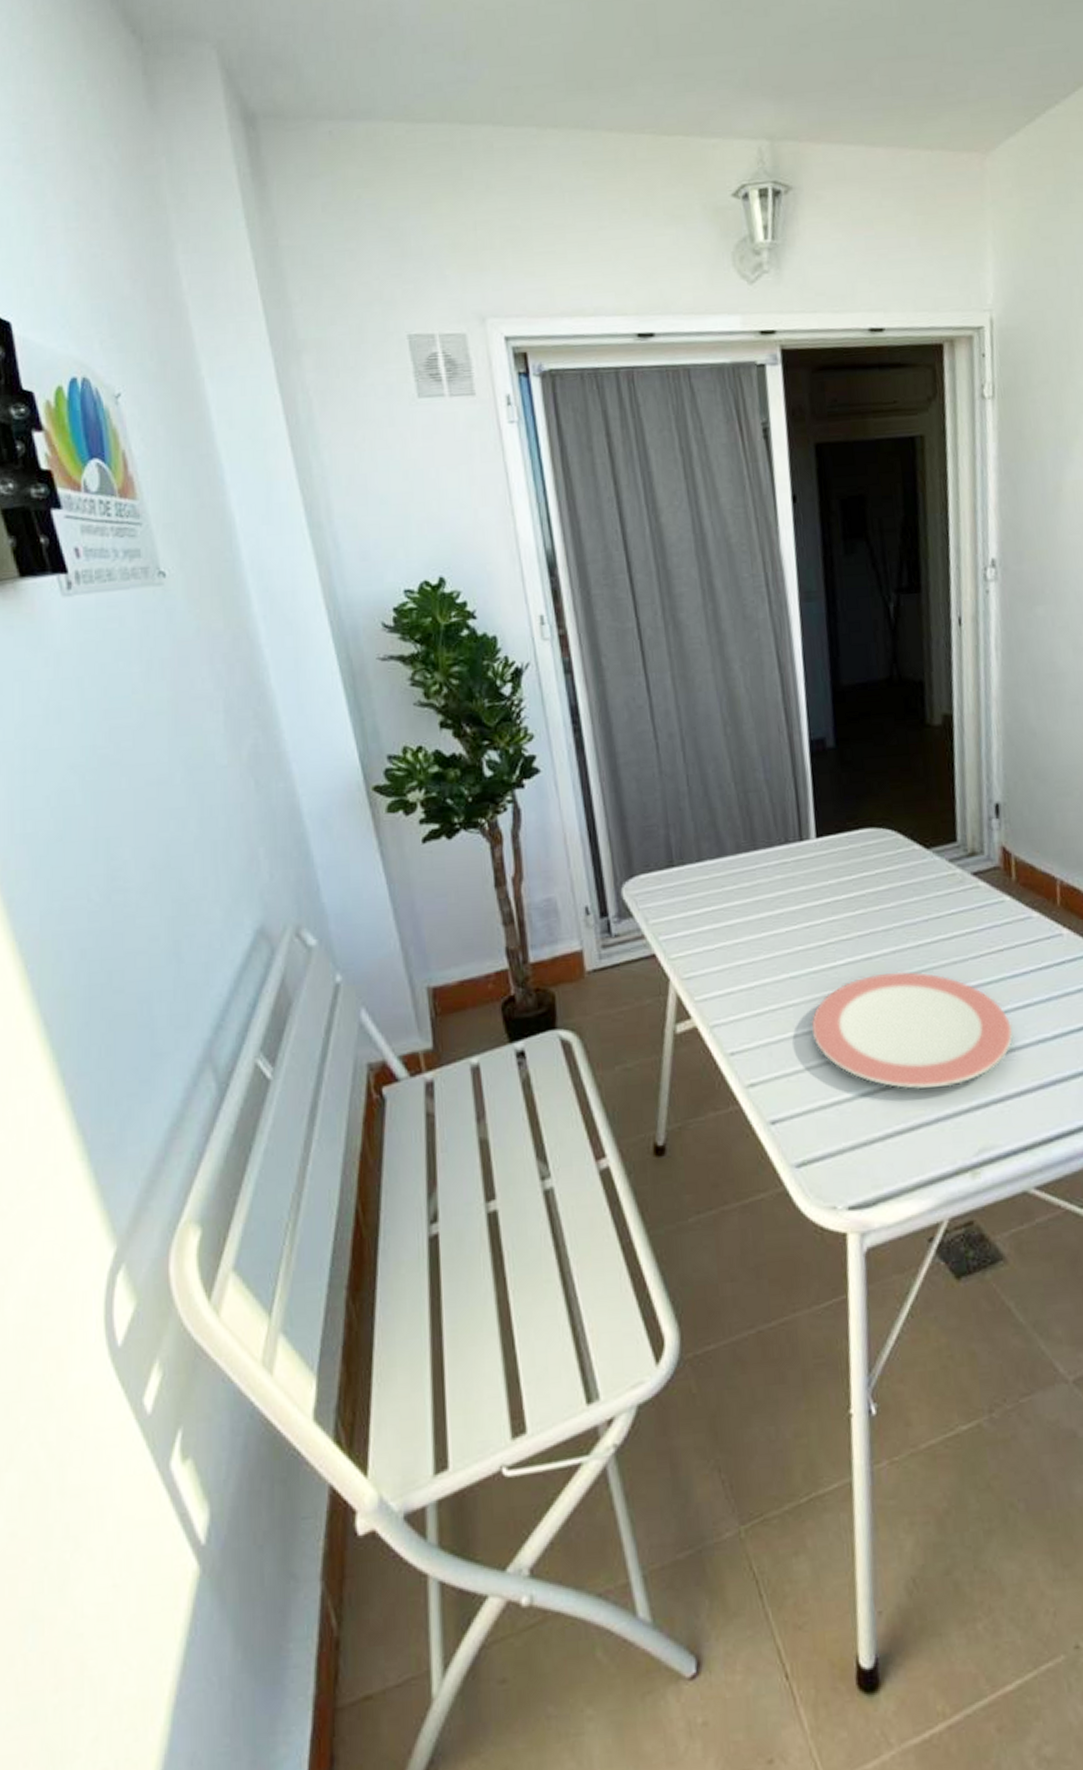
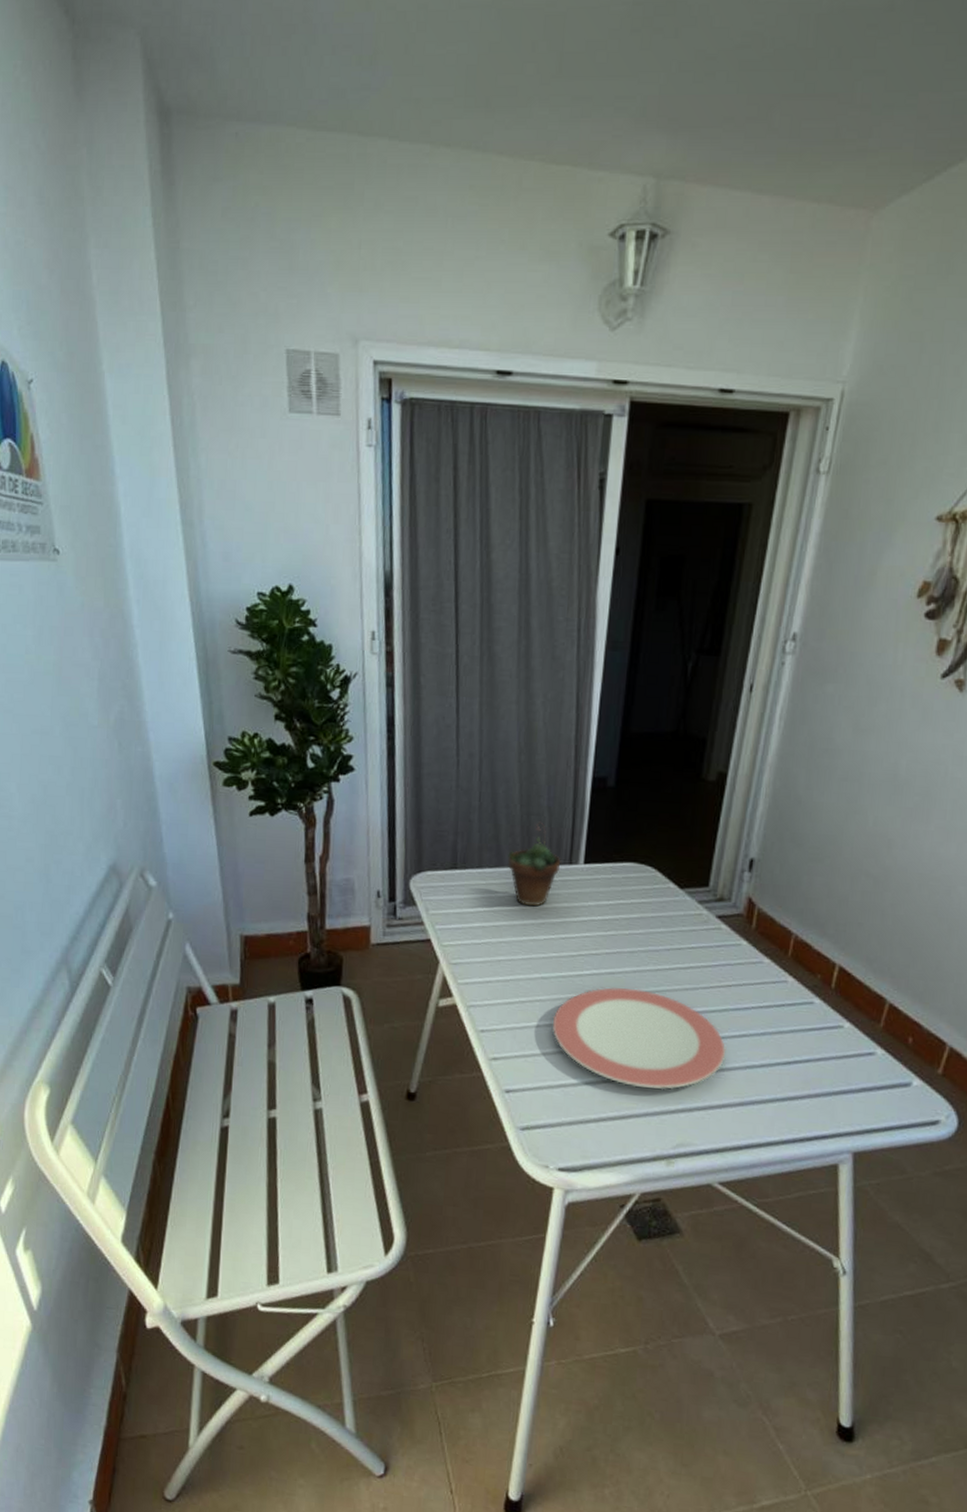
succulent plant: none [729,798,790,897] -> present [507,821,561,907]

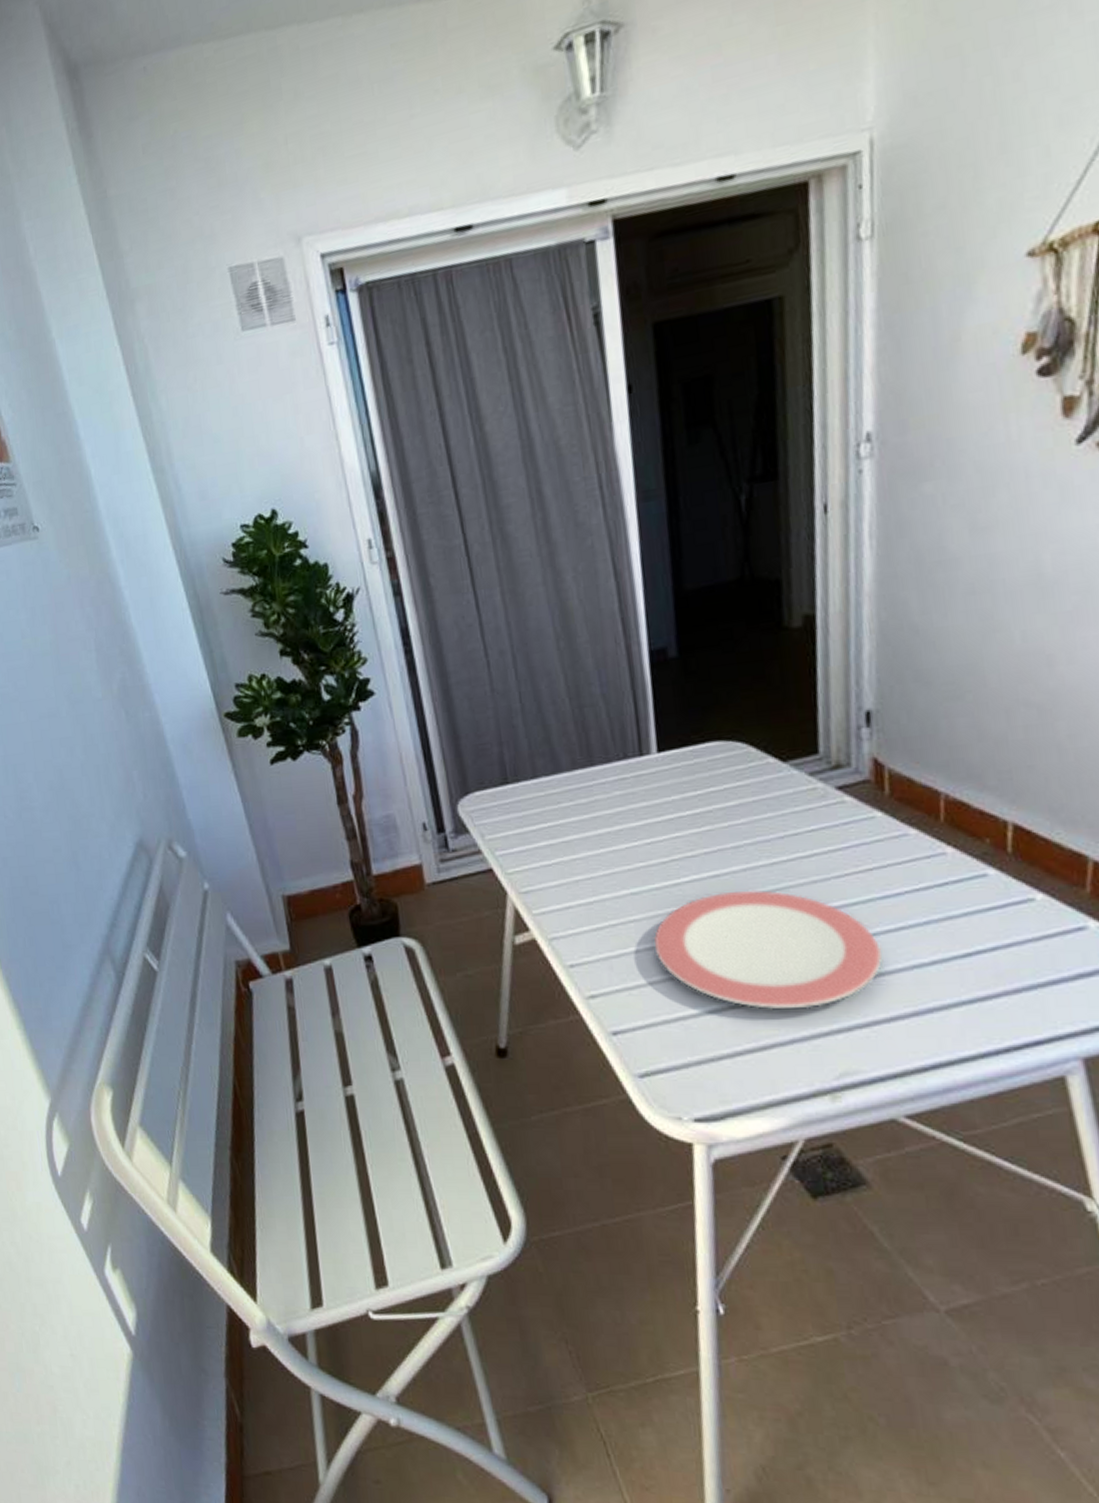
succulent plant: present [507,821,561,907] -> none [565,713,629,813]

